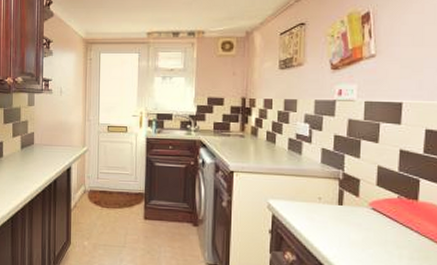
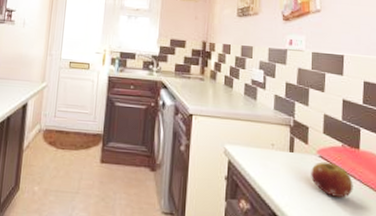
fruit: none [362,214,410,250] -> present [311,161,353,198]

